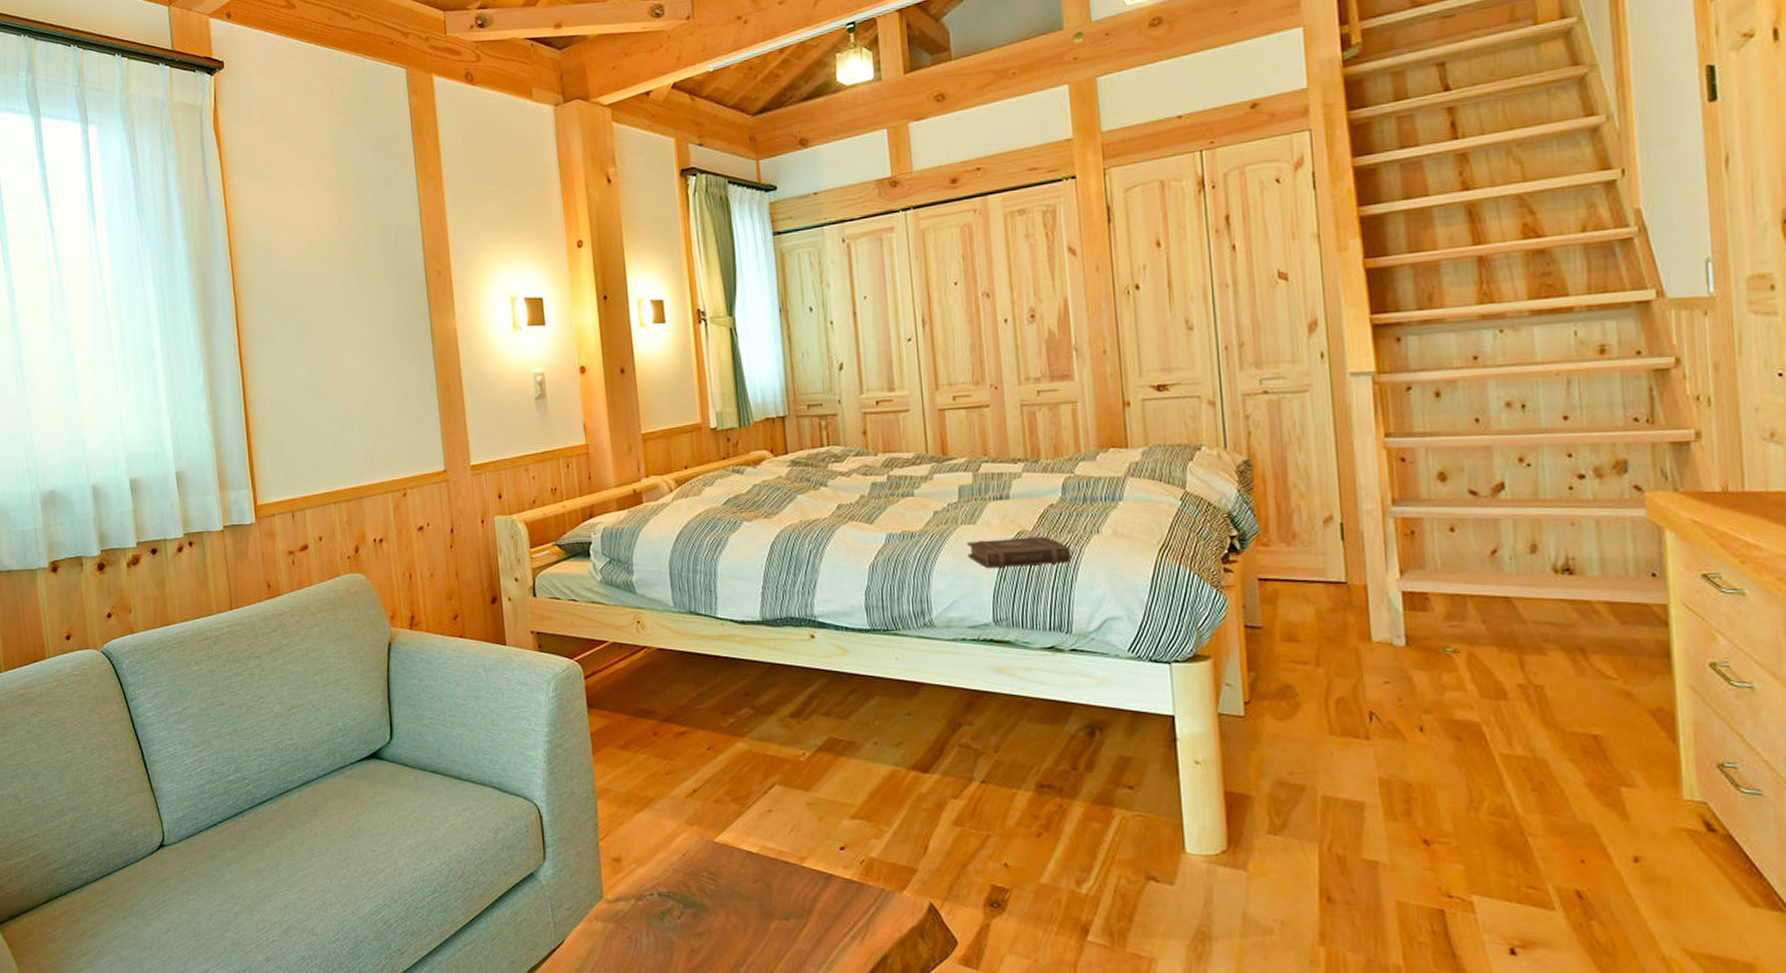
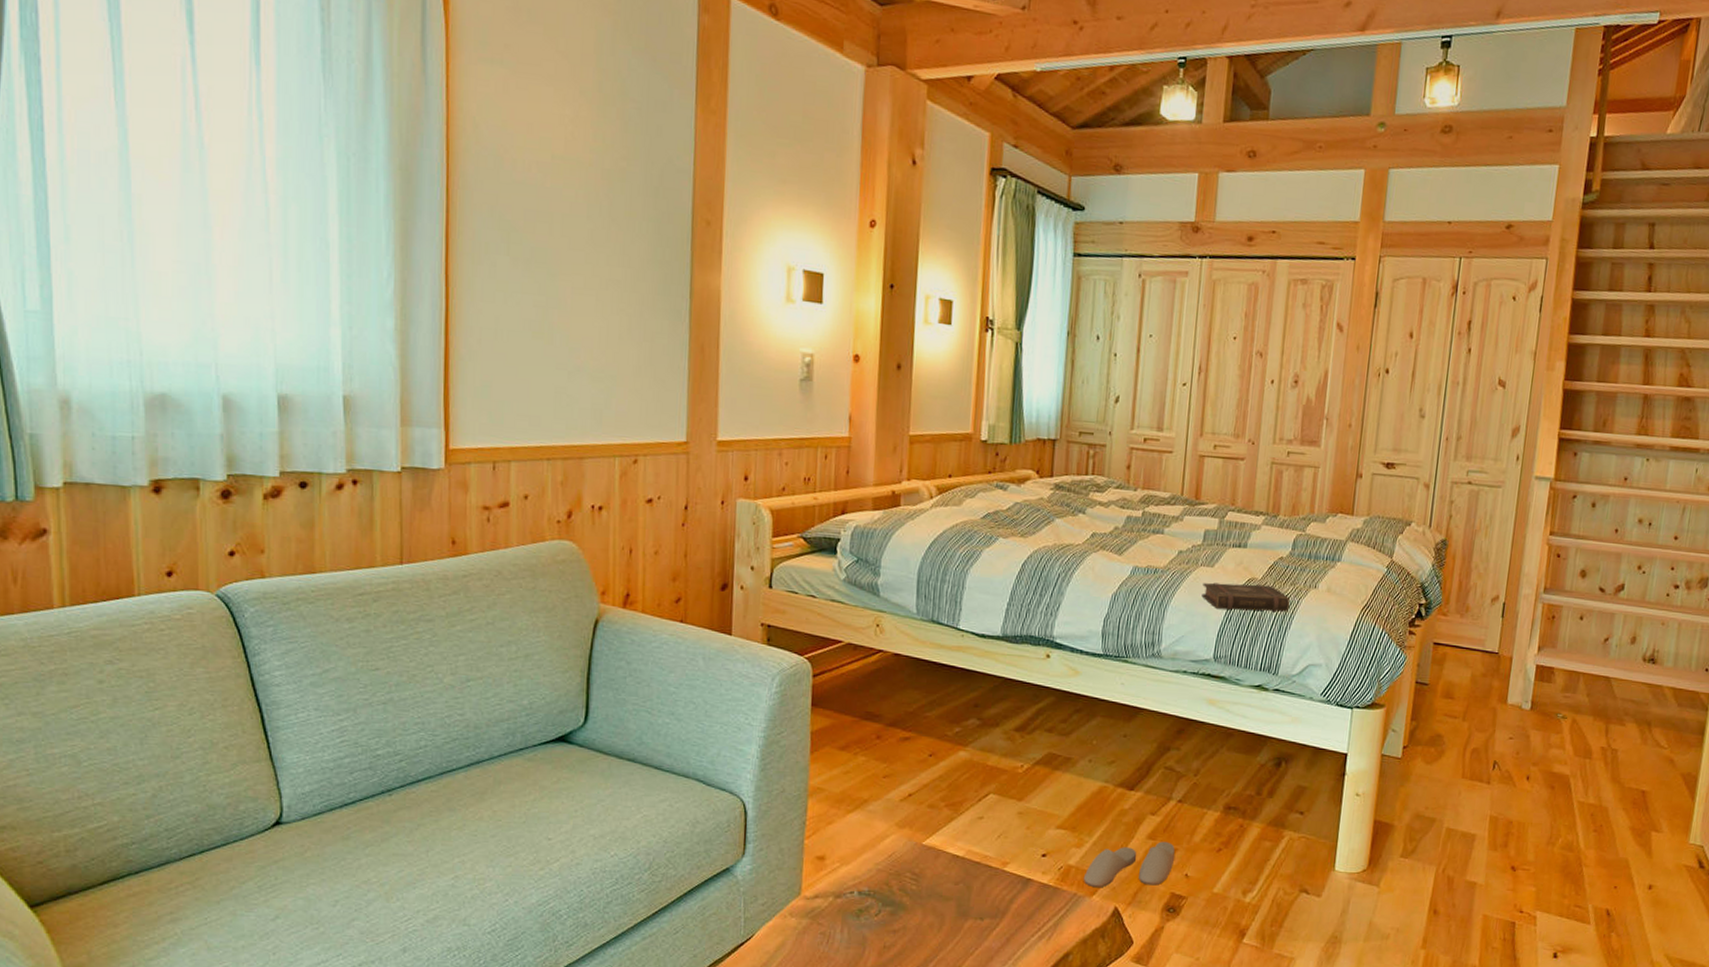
slippers: none [889,827,989,882] -> present [1083,841,1175,888]

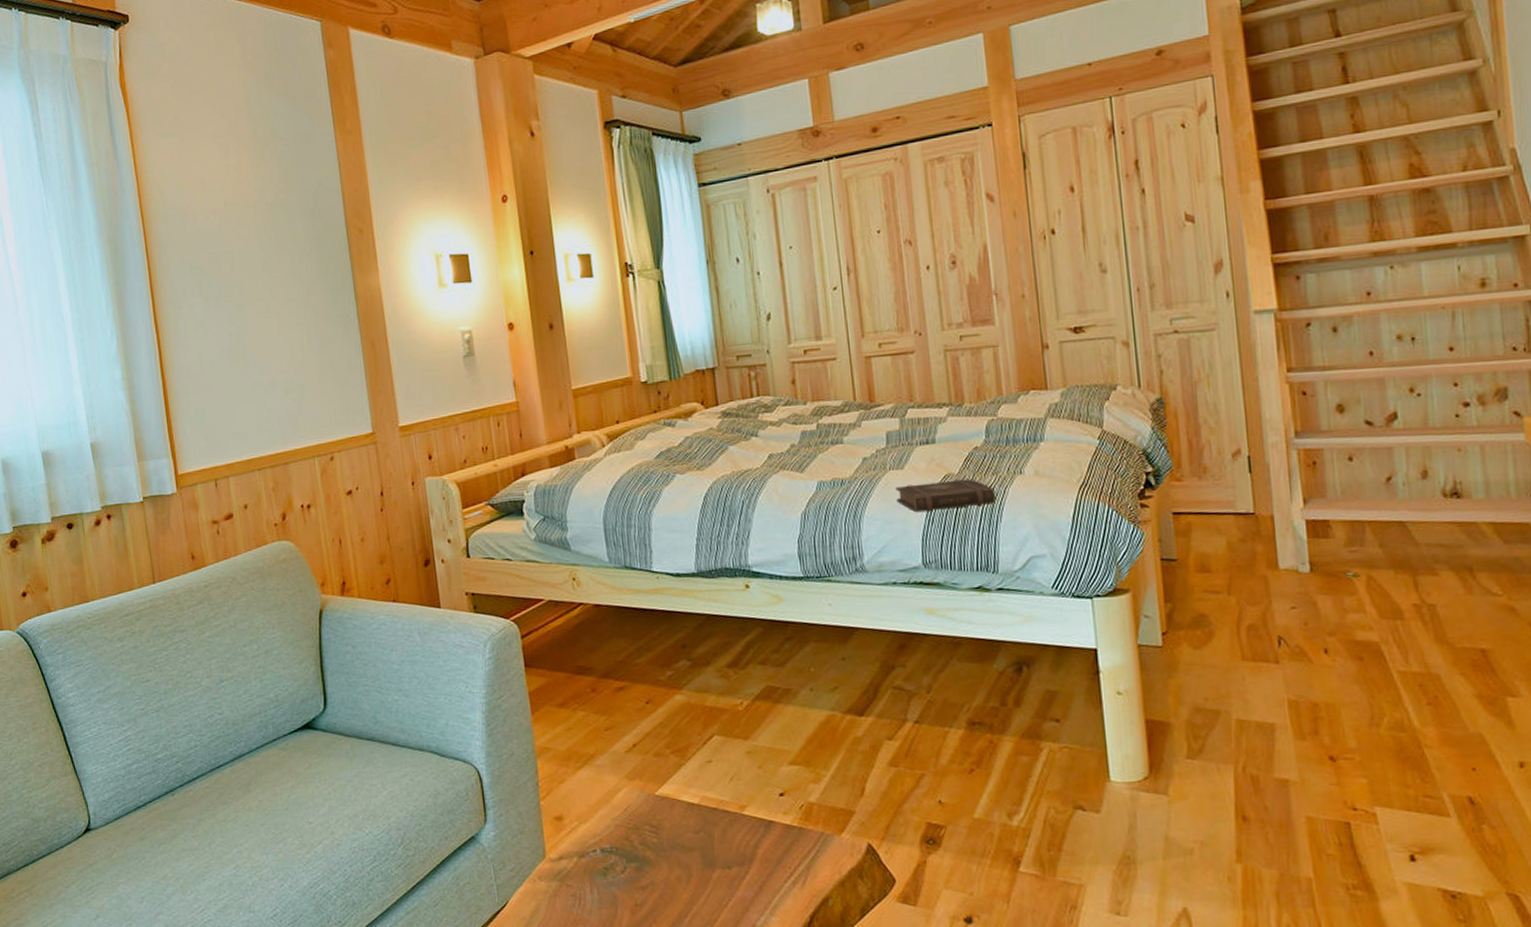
slippers: present [1083,841,1175,888] -> none [827,767,924,825]

